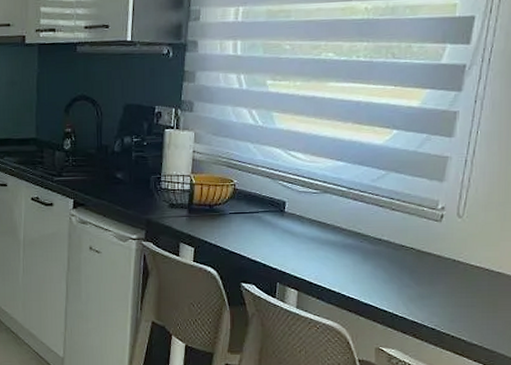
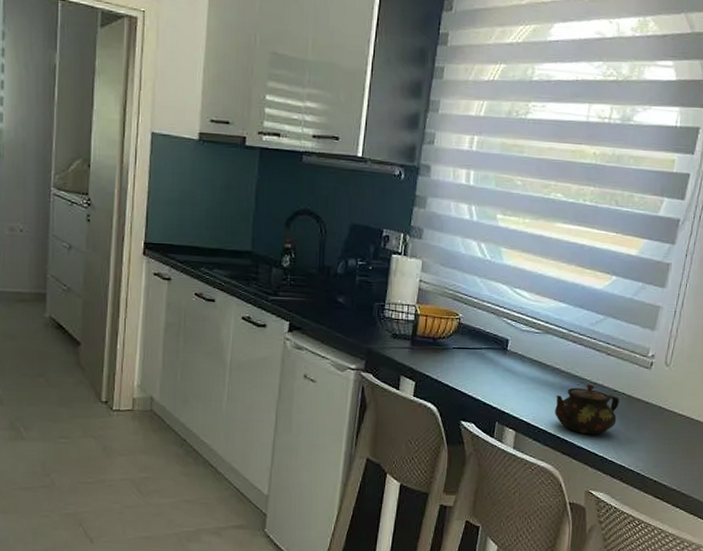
teapot: none [338,240,407,292] -> present [555,383,619,435]

